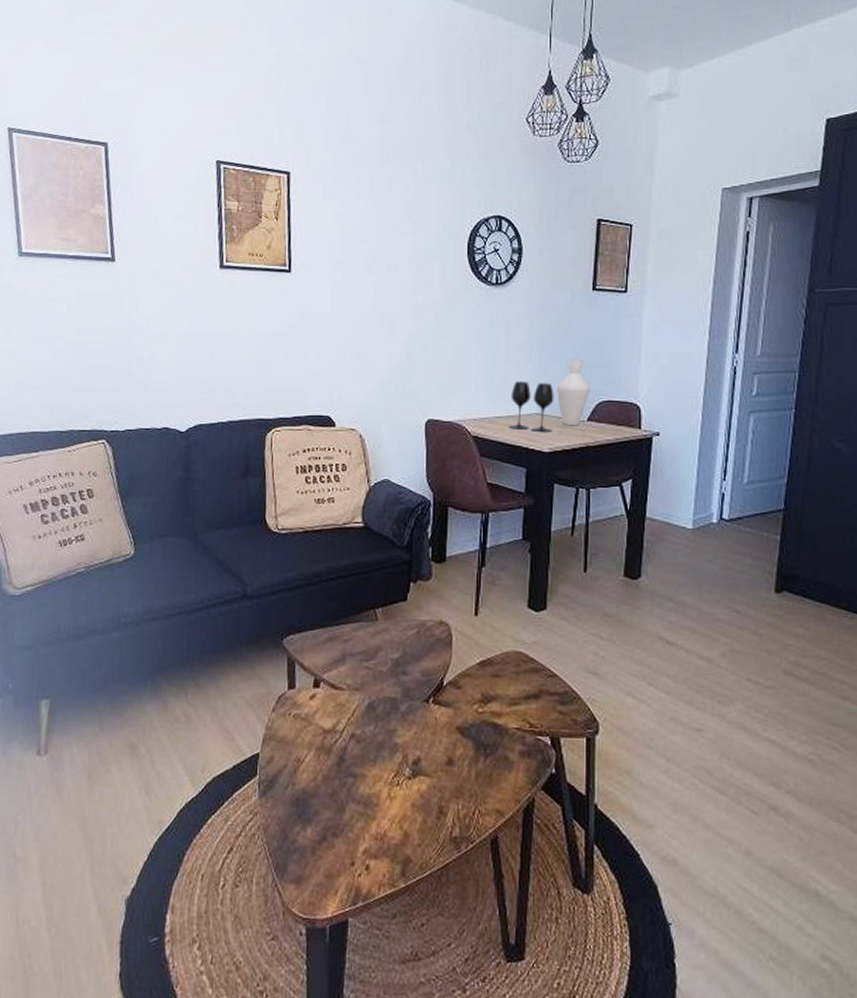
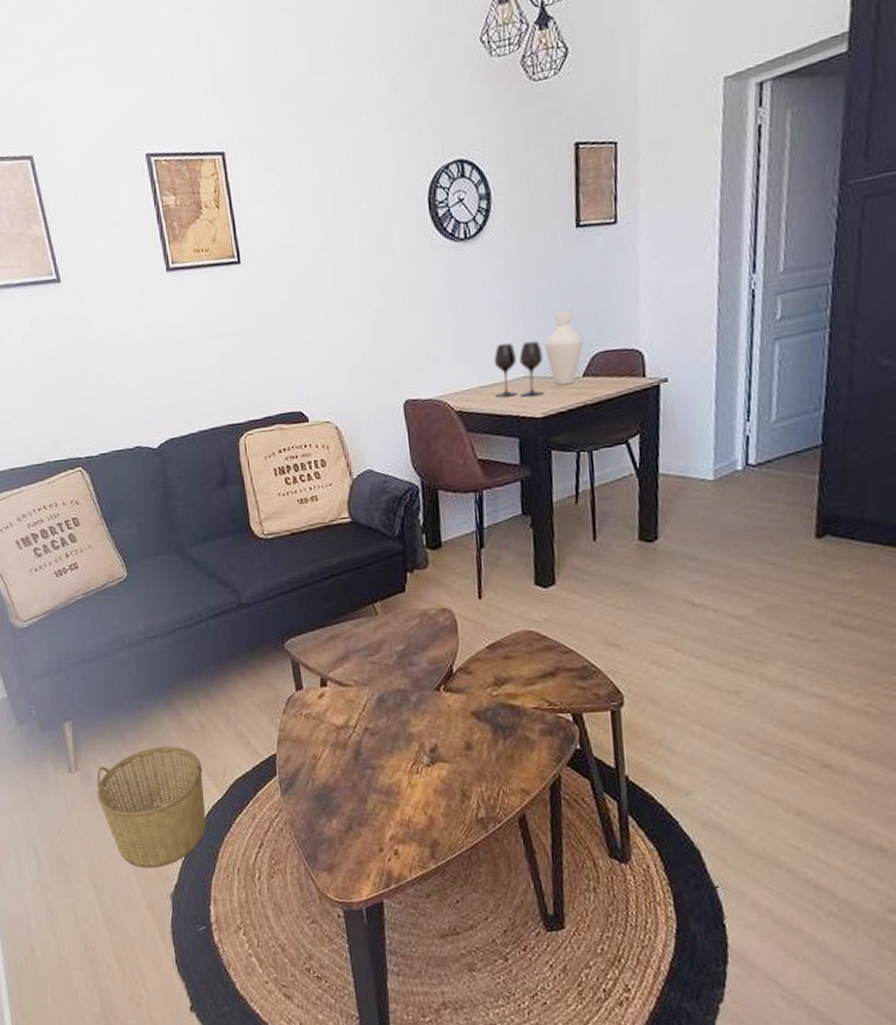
basket: none [63,735,181,868] -> present [96,746,206,869]

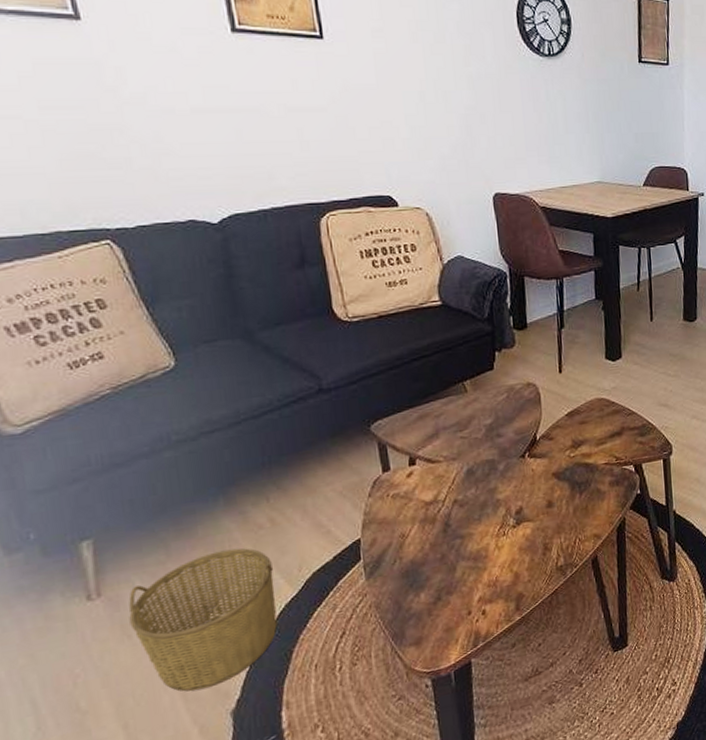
wine glass: present [493,341,545,398] -> none [572,151,614,199]
vase: present [545,310,583,386] -> none [614,129,644,192]

